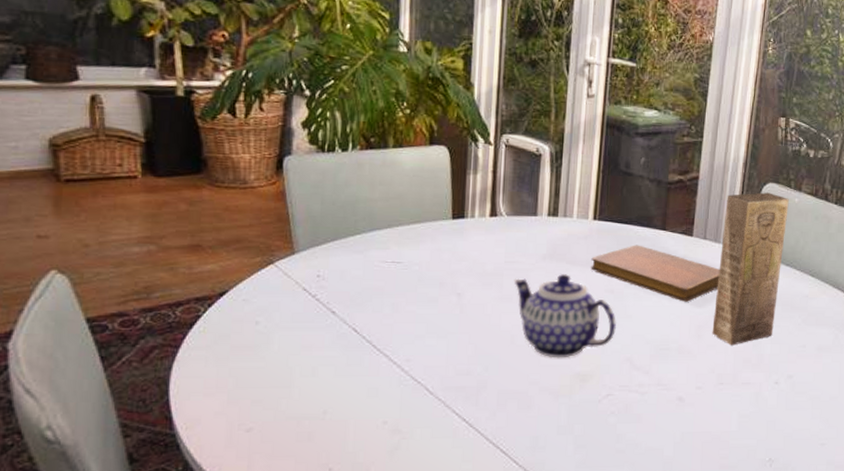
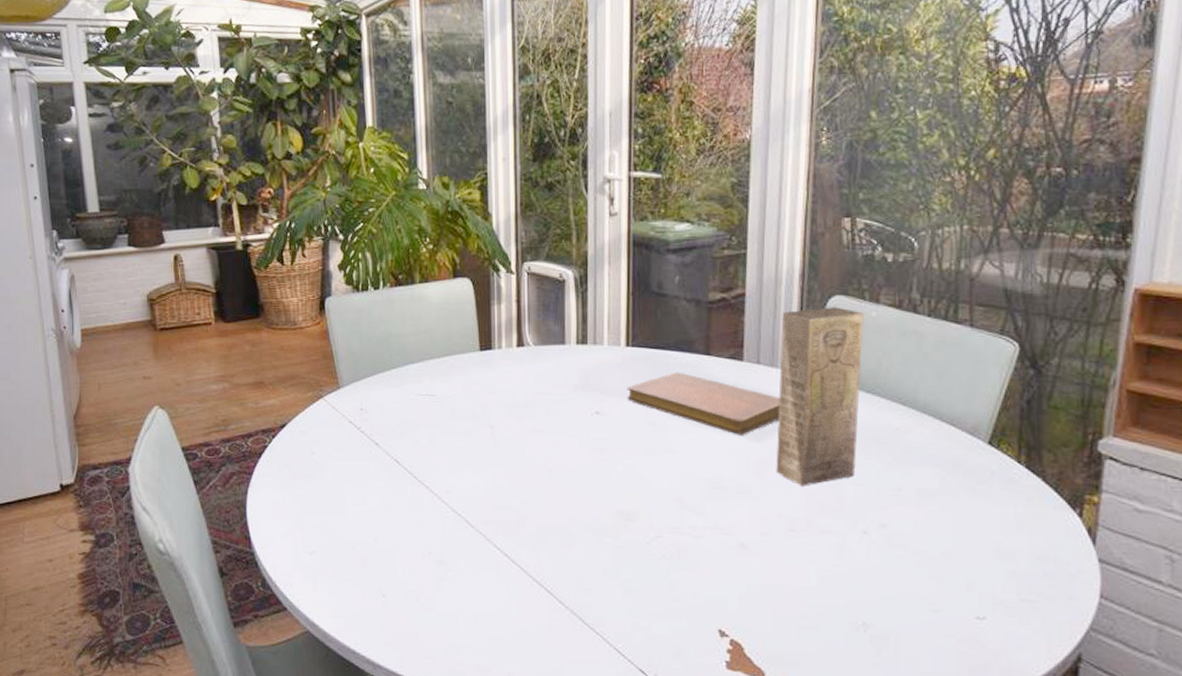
teapot: present [514,274,616,358] -> none [546,405,660,495]

